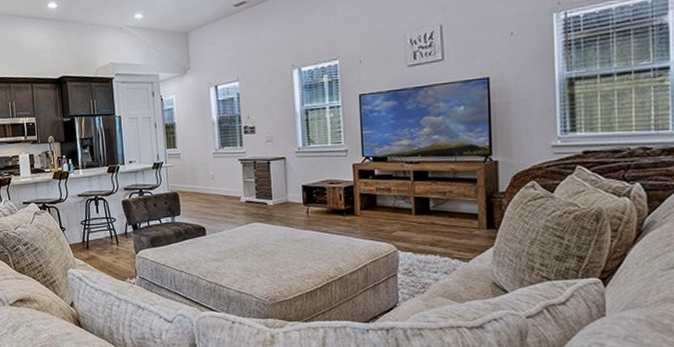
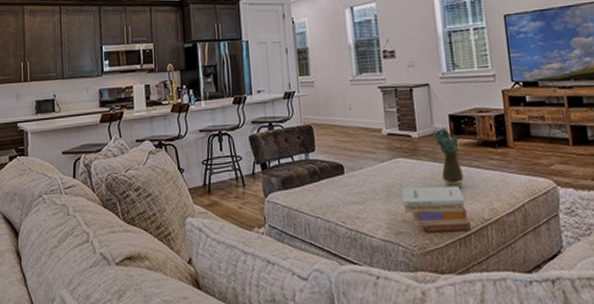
books: none [256,247,317,287] -> present [401,185,471,233]
vase: none [287,195,313,250] -> present [433,126,464,188]

